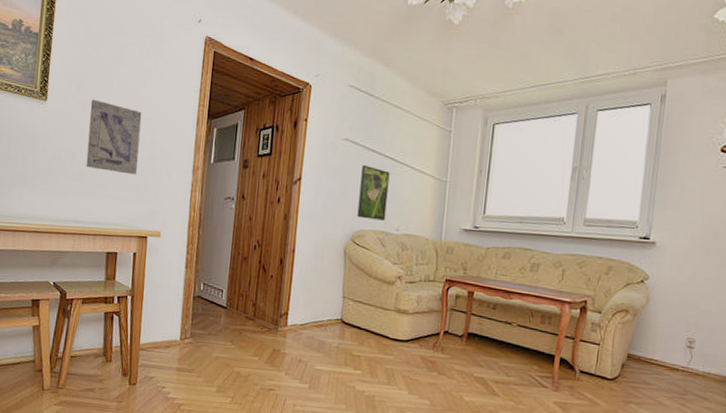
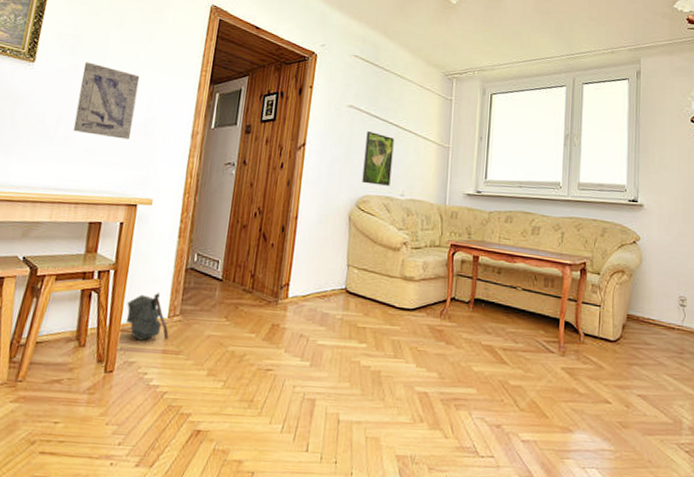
bag: none [144,316,182,360] -> present [125,291,169,341]

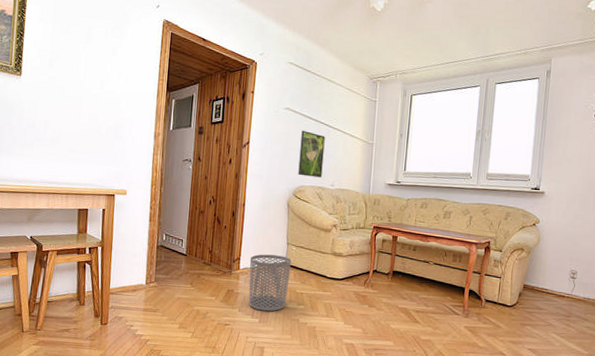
wall art: present [73,62,140,140] -> none [58,74,108,141]
bag: present [125,291,169,341] -> none [113,264,148,302]
waste bin: none [297,278,352,352] -> present [248,254,291,312]

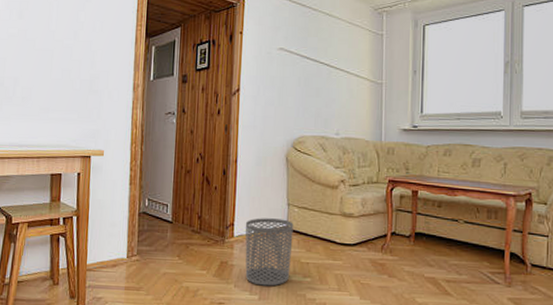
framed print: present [298,131,325,178] -> none [297,73,326,126]

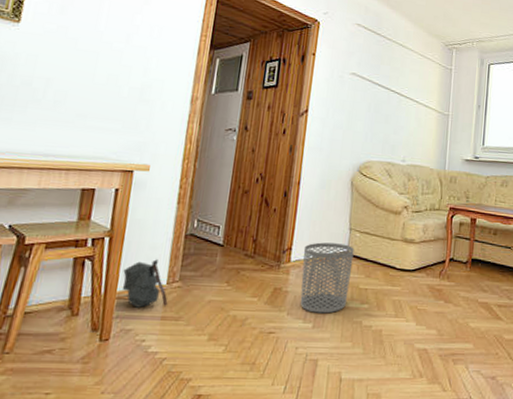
bag: none [90,234,129,279] -> present [122,258,168,308]

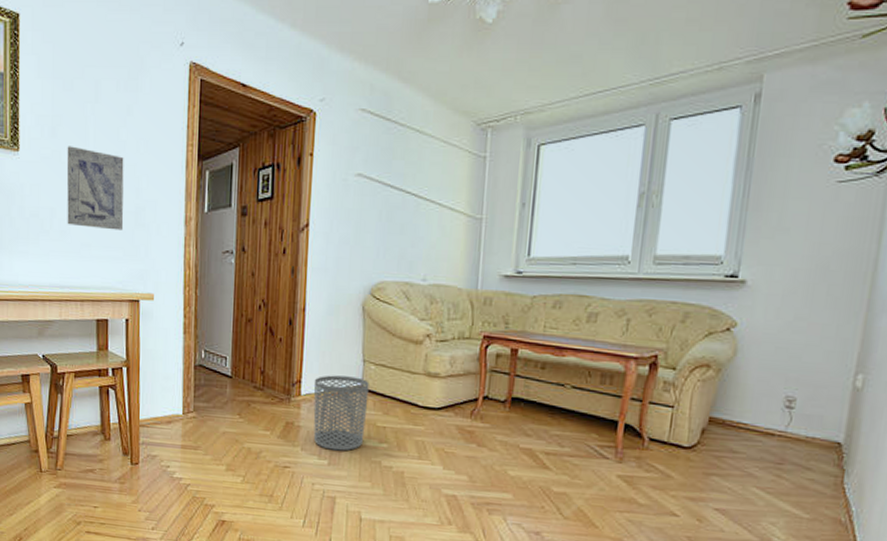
wall art: none [63,24,136,105] -> present [67,146,124,231]
bag: present [122,258,168,308] -> none [143,388,186,437]

